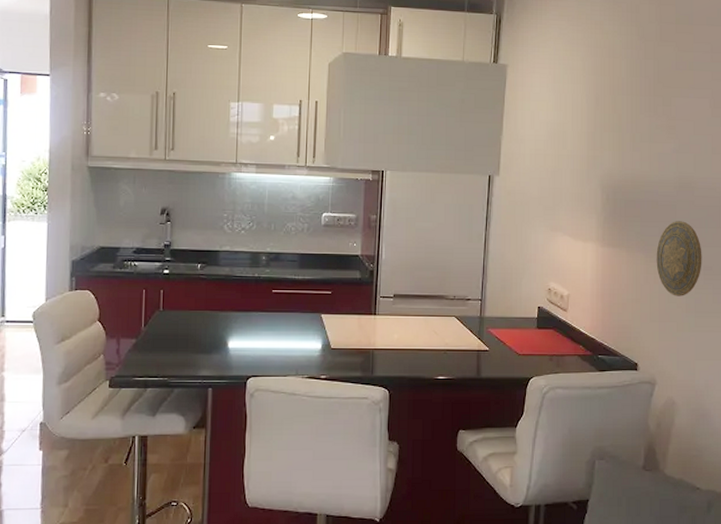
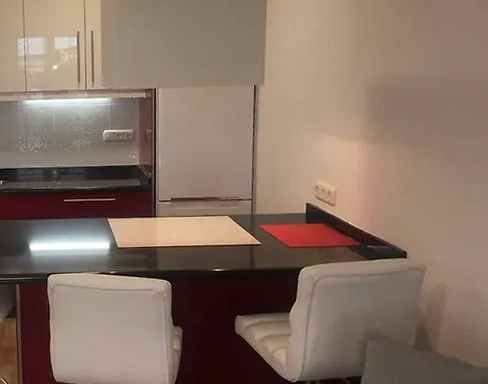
decorative plate: present [656,221,702,296] -> none [423,115,471,187]

